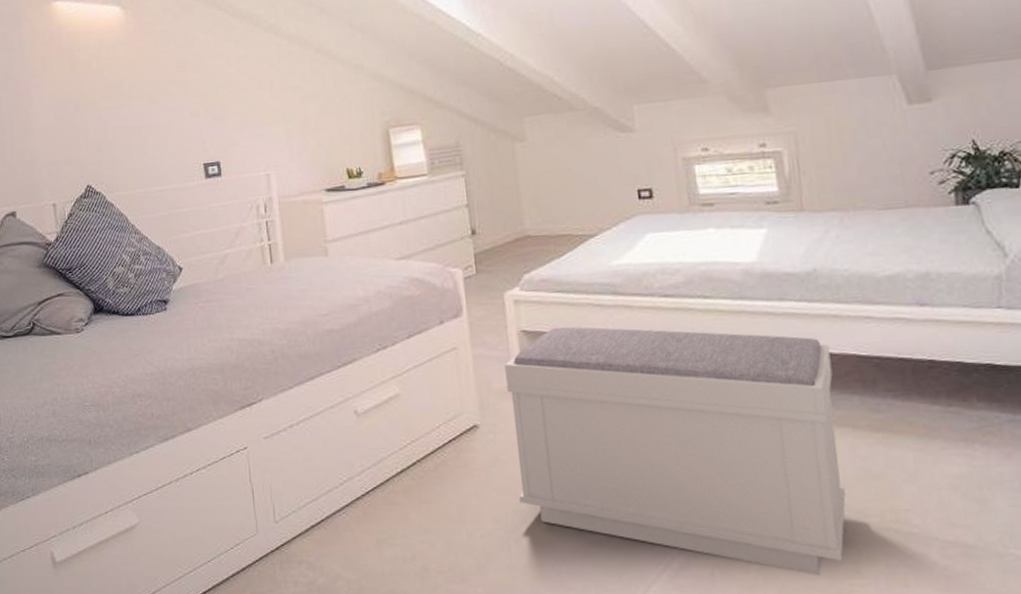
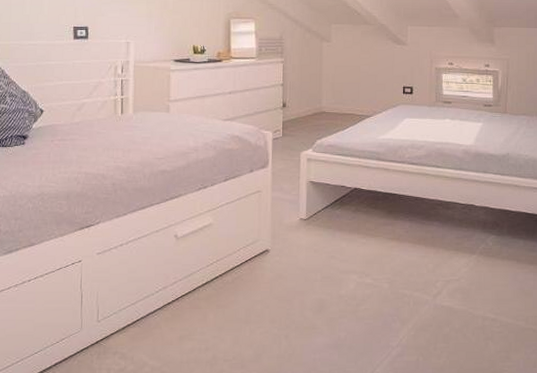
bench: present [505,326,846,575] -> none [292,180,510,360]

